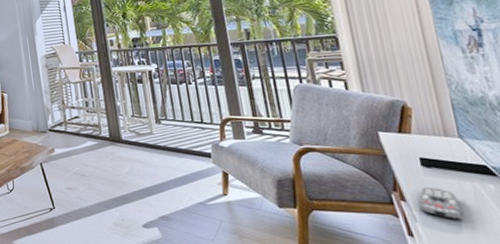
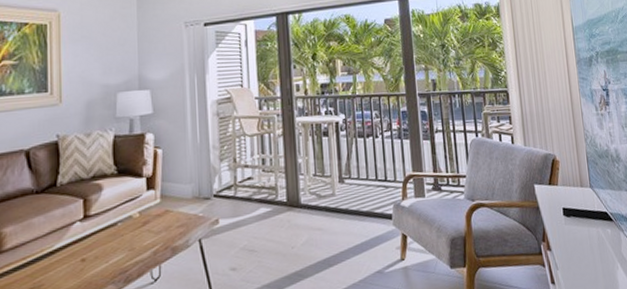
remote control: present [418,187,463,221] -> none [559,235,590,265]

